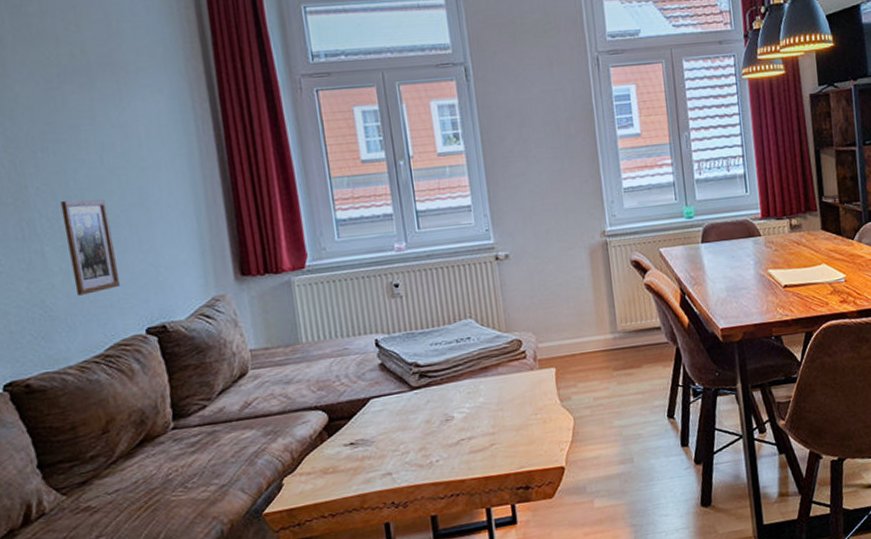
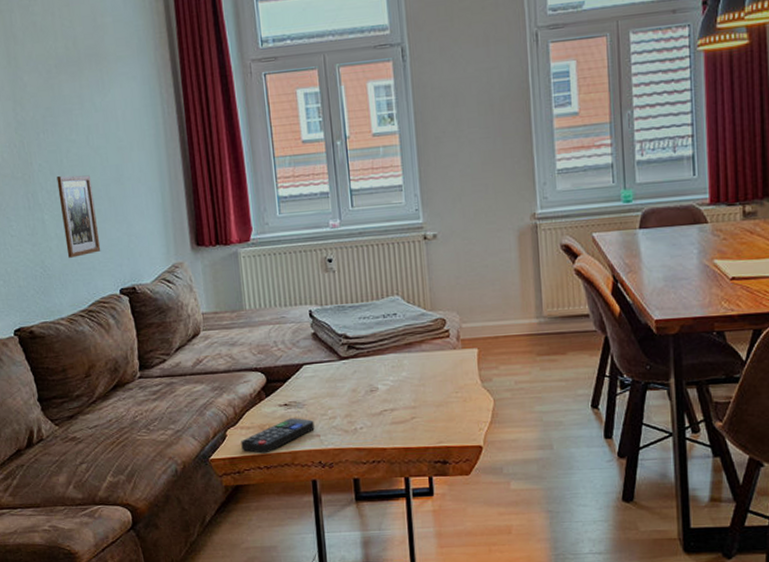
remote control: none [300,457,386,501] -> present [241,418,315,454]

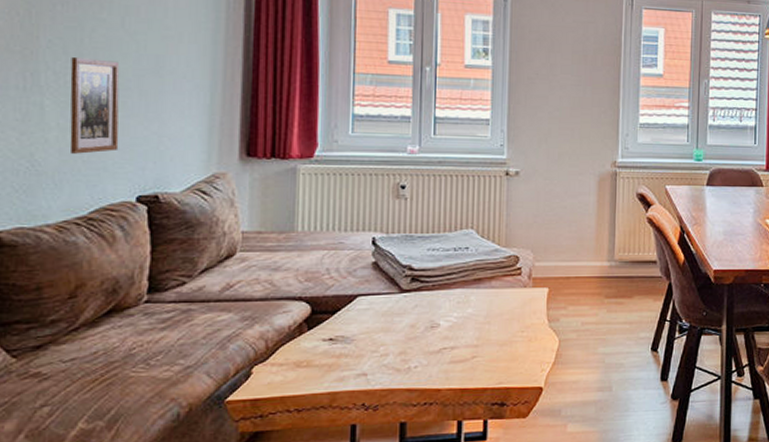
remote control: present [241,418,315,454] -> none [269,354,362,395]

